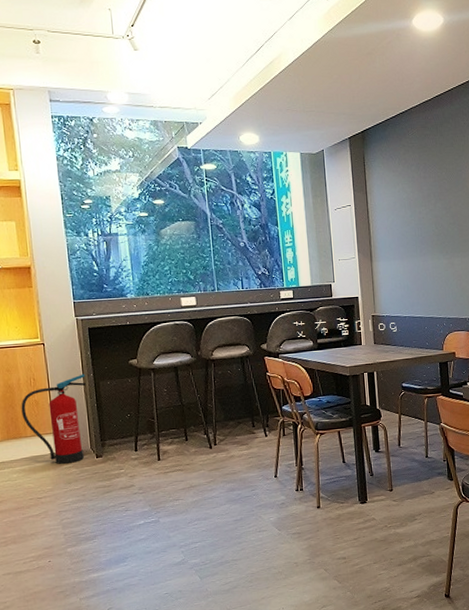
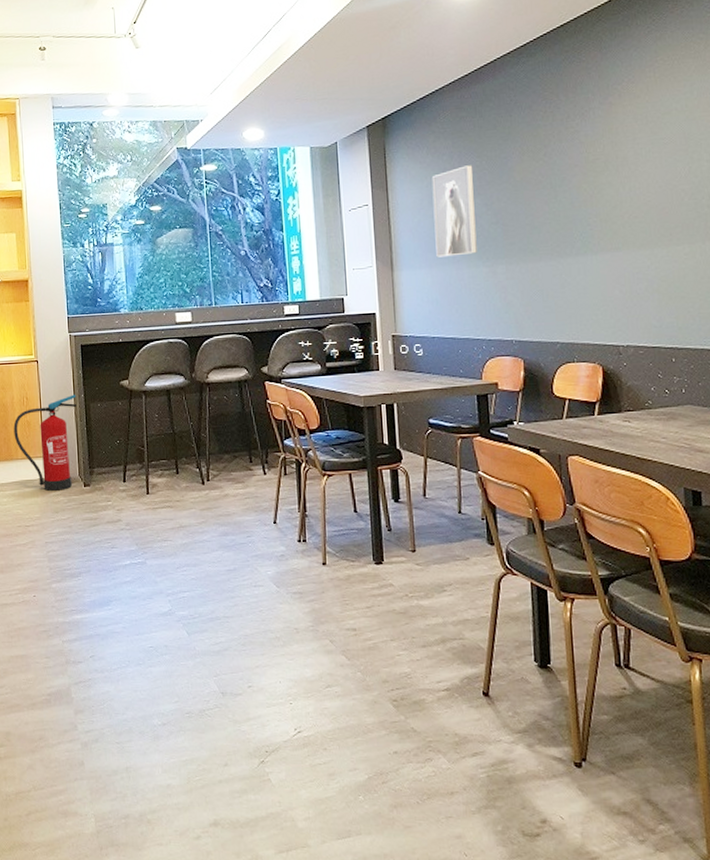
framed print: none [402,175,439,251] -> present [431,165,477,258]

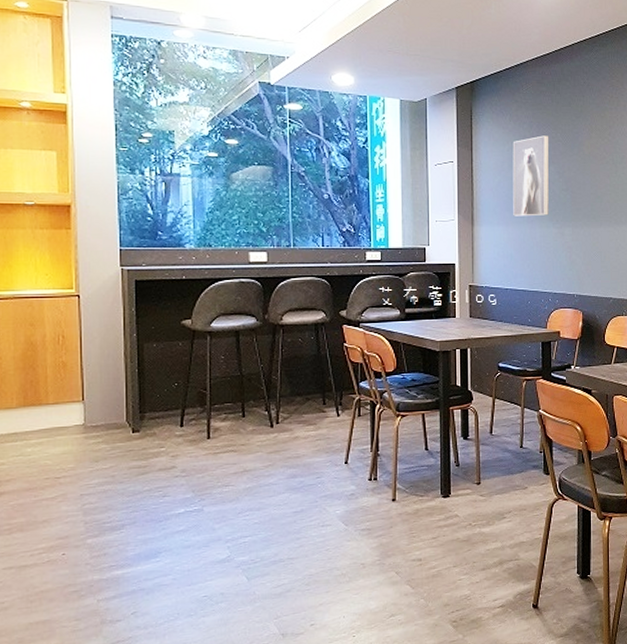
fire extinguisher: present [13,394,76,491] -> none [44,333,127,438]

